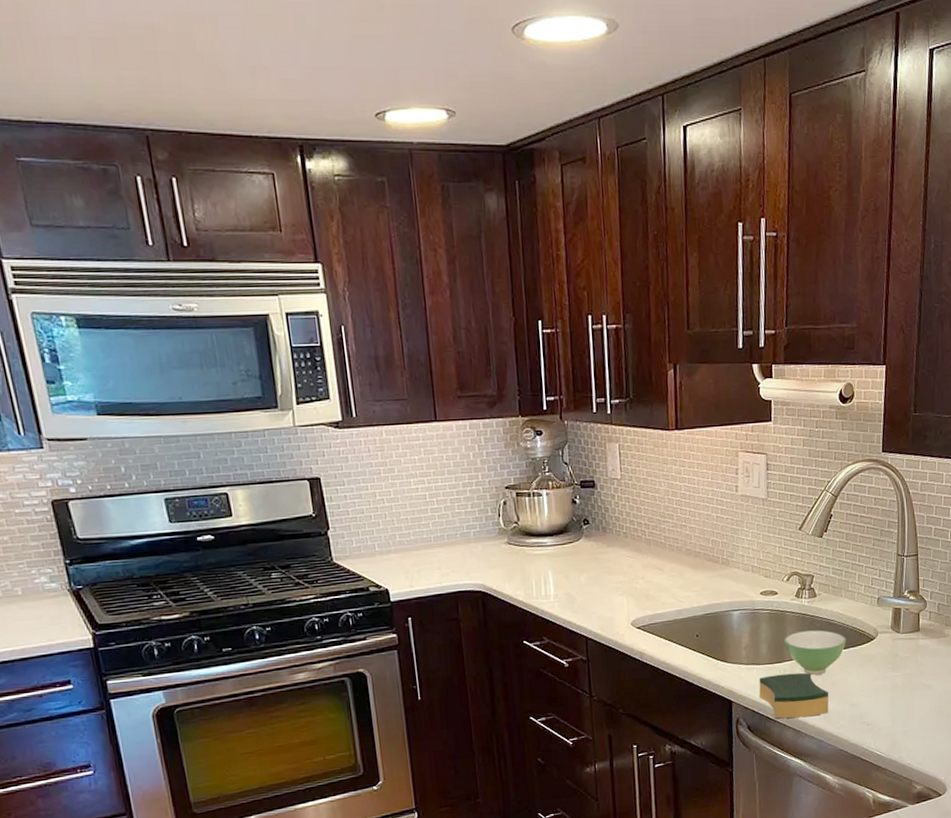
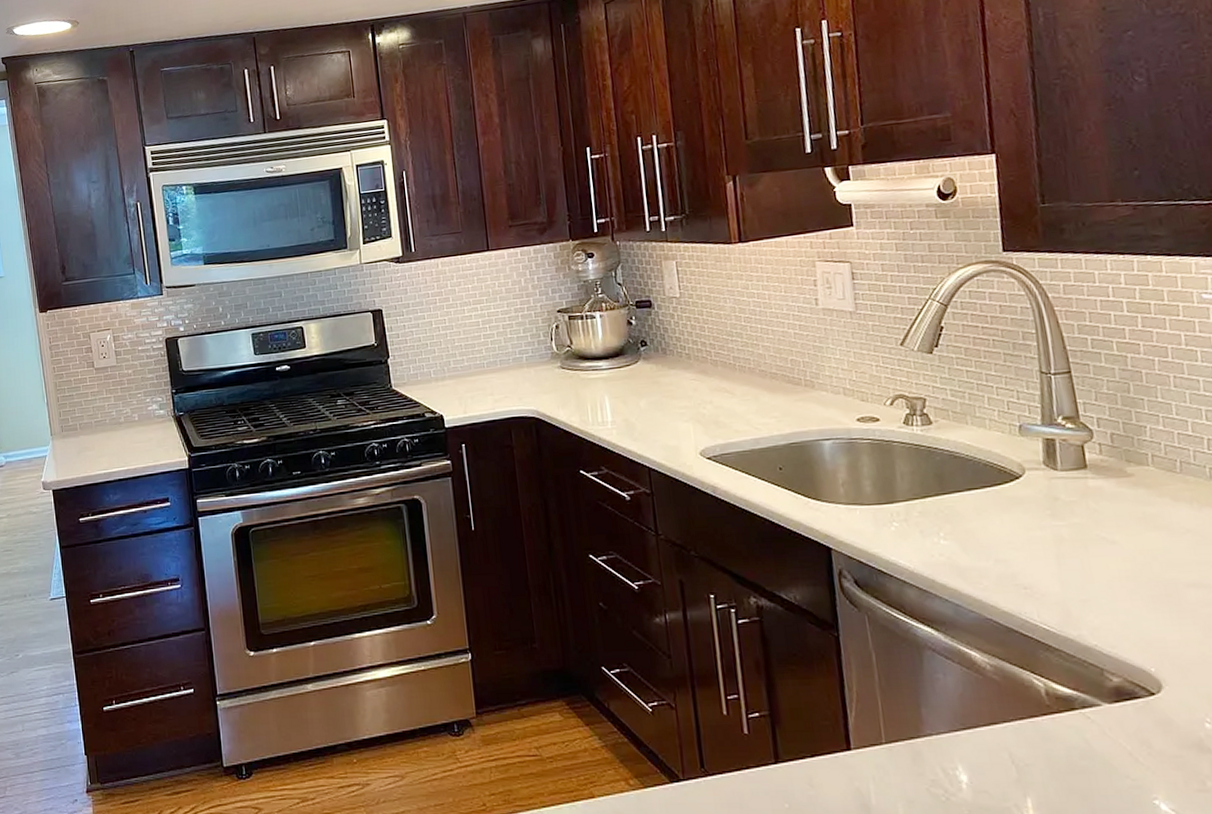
sponge: present [759,673,829,719] -> none [864,516,966,574]
bowl: present [783,630,847,675] -> none [892,464,981,520]

